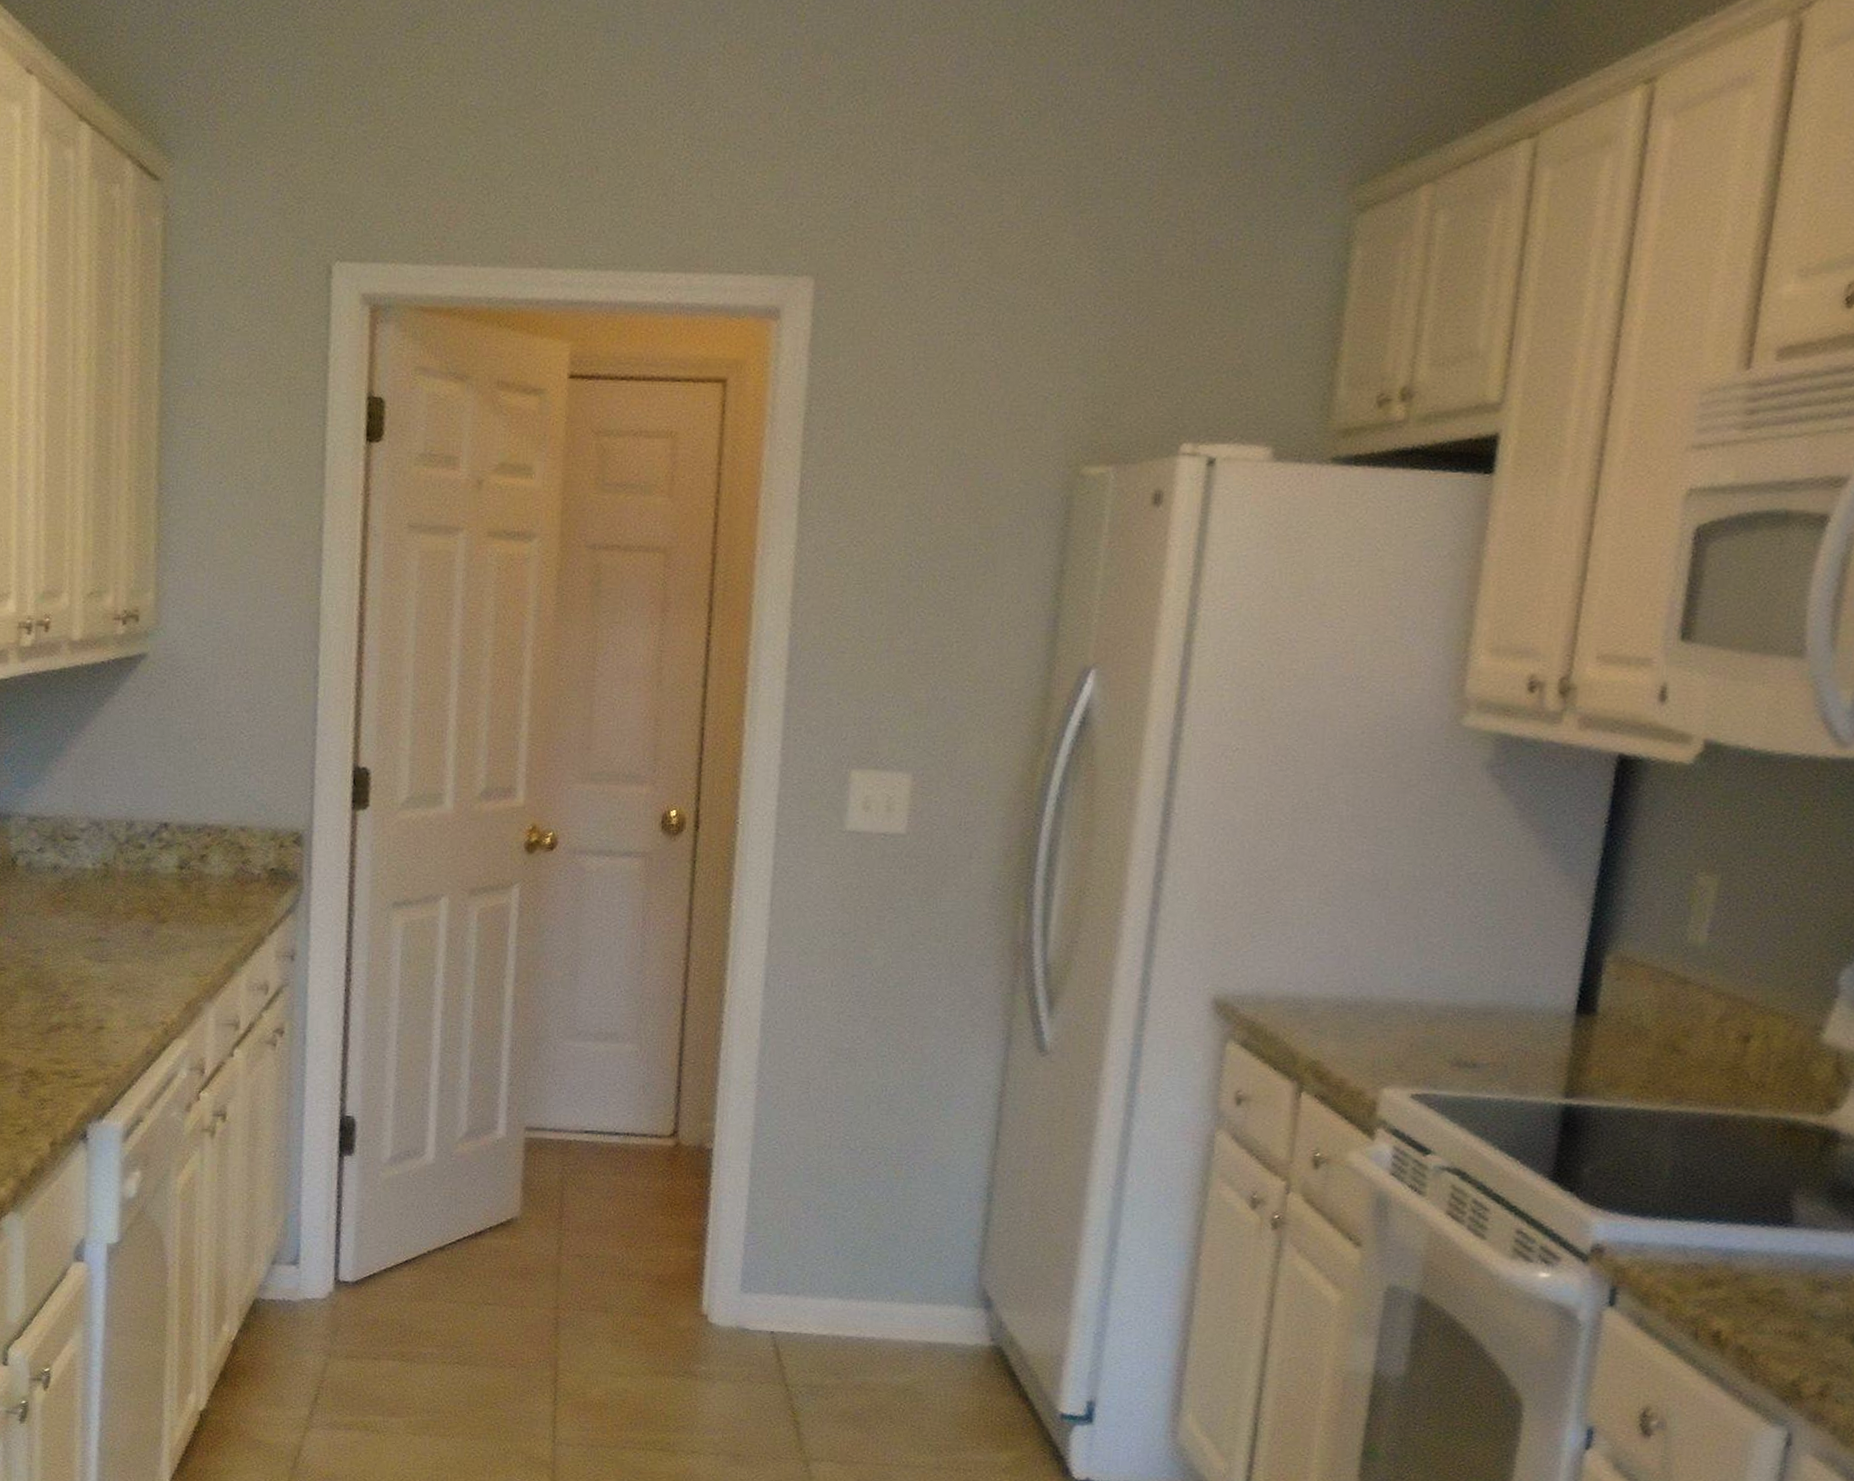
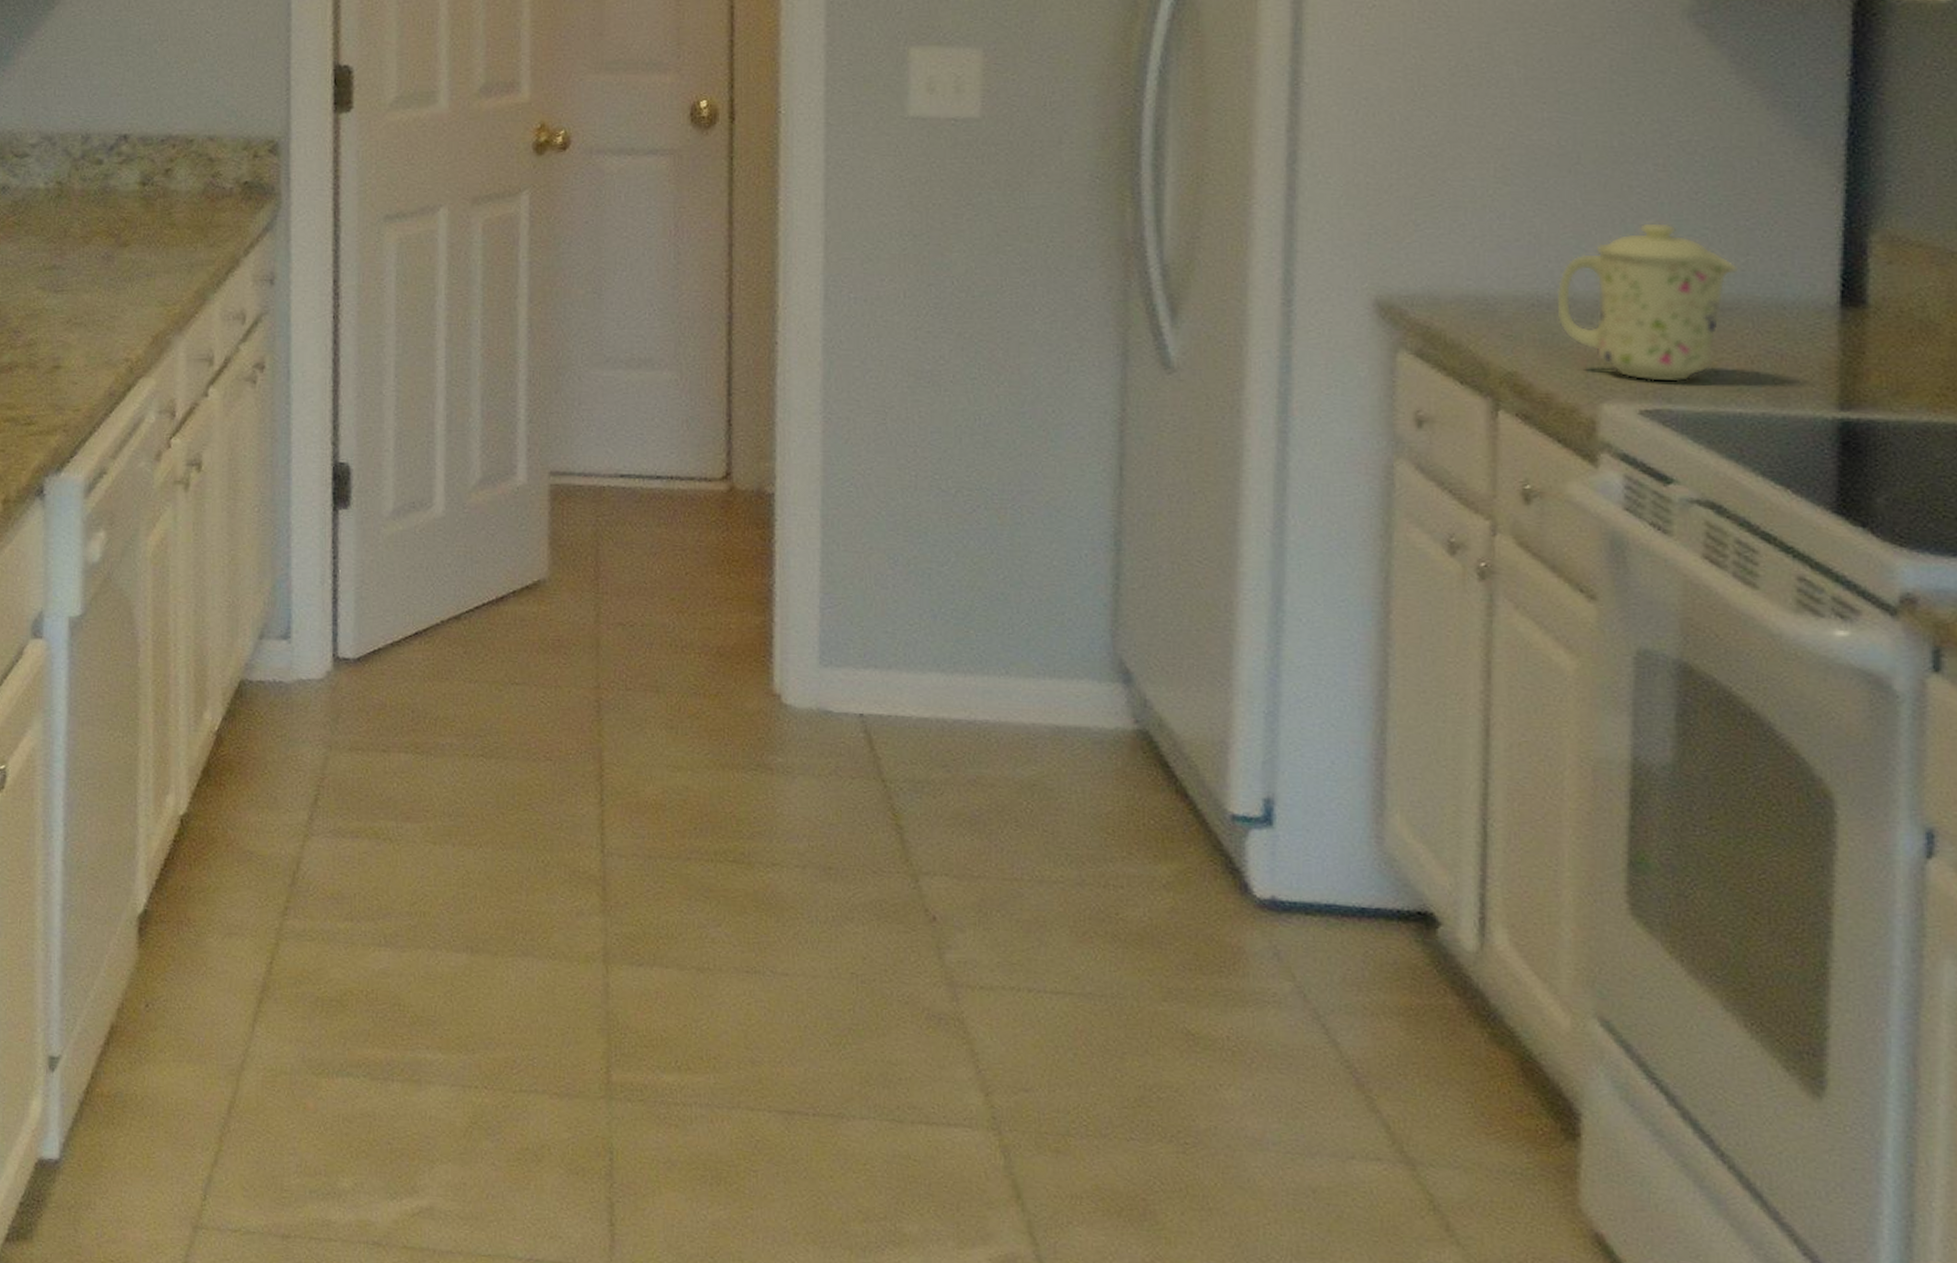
mug: none [1355,939,1501,1072] -> present [1555,222,1738,382]

